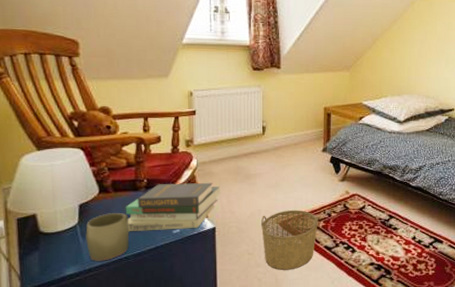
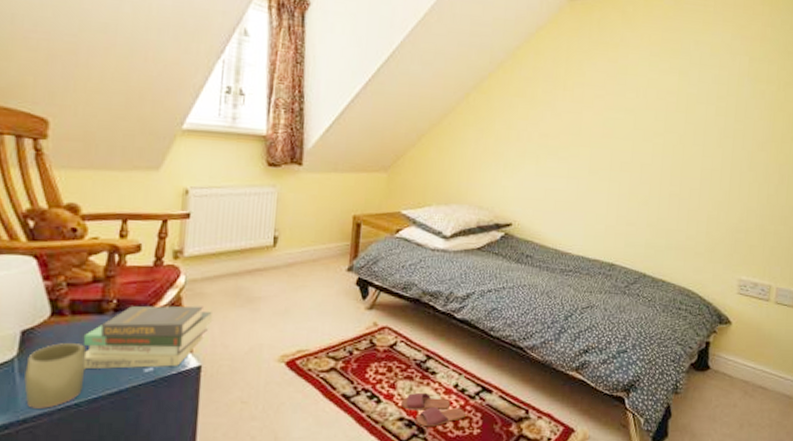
basket: present [260,210,319,270] -> none [260,345,338,425]
slippers: none [371,244,422,270] -> present [400,393,466,427]

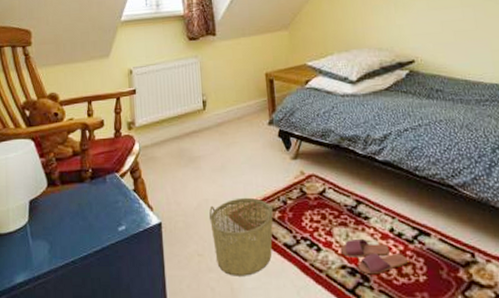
mug: present [24,343,87,409] -> none [35,209,77,266]
books: present [82,305,214,369] -> none [71,168,165,230]
basket: none [260,345,338,425] -> present [209,197,274,276]

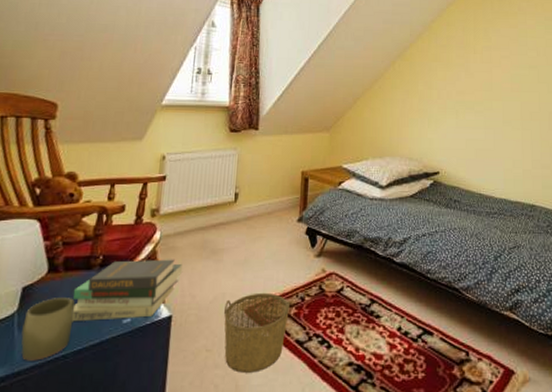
mug: none [35,209,77,266] -> present [21,298,76,361]
books: none [71,168,165,230] -> present [72,259,184,321]
slippers: present [340,239,408,275] -> none [349,337,410,372]

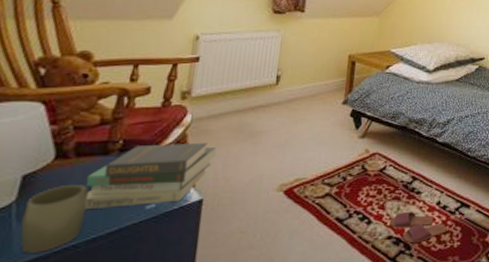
basket: present [223,292,291,373] -> none [260,173,332,252]
slippers: none [349,337,410,372] -> present [389,212,447,244]

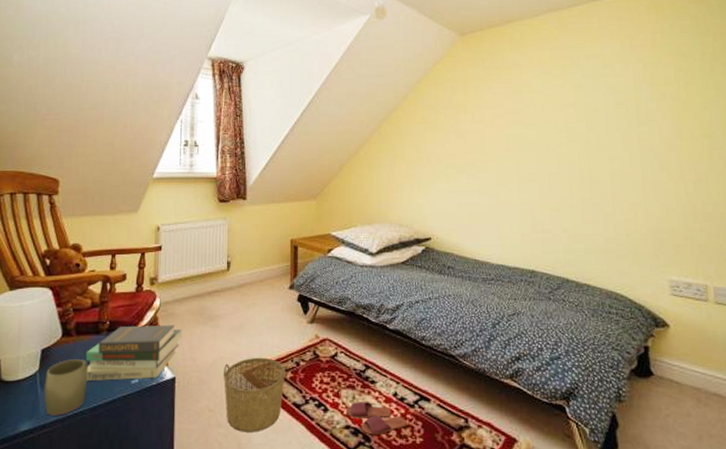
basket: none [260,173,332,252] -> present [223,357,287,432]

